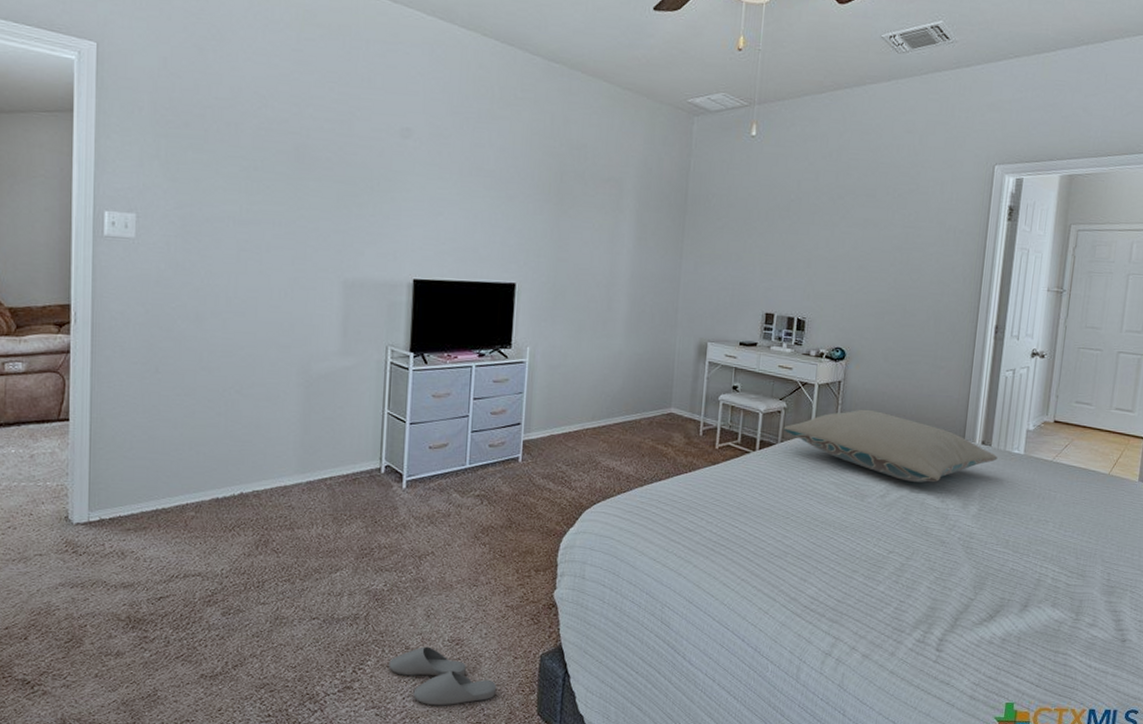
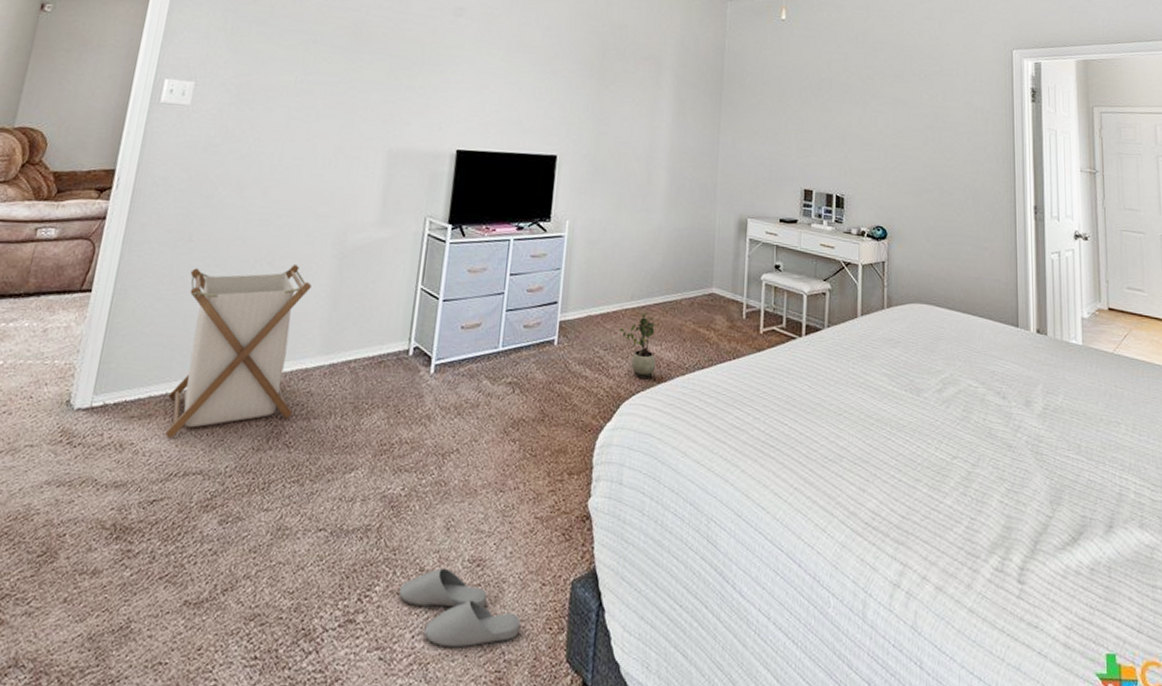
laundry basket: none [159,391,281,547] -> present [165,263,312,439]
potted plant: none [581,432,618,491] -> present [619,313,658,379]
pillow: present [783,409,998,482] -> none [829,292,1056,375]

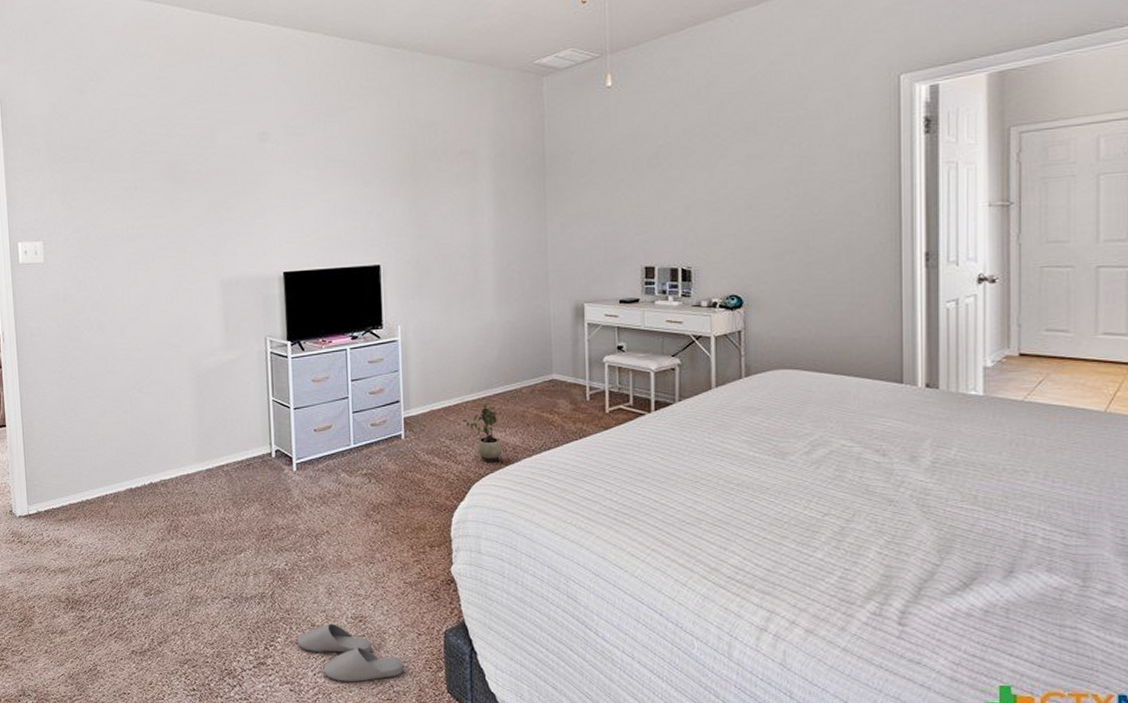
laundry basket: present [165,263,312,439] -> none [78,389,184,534]

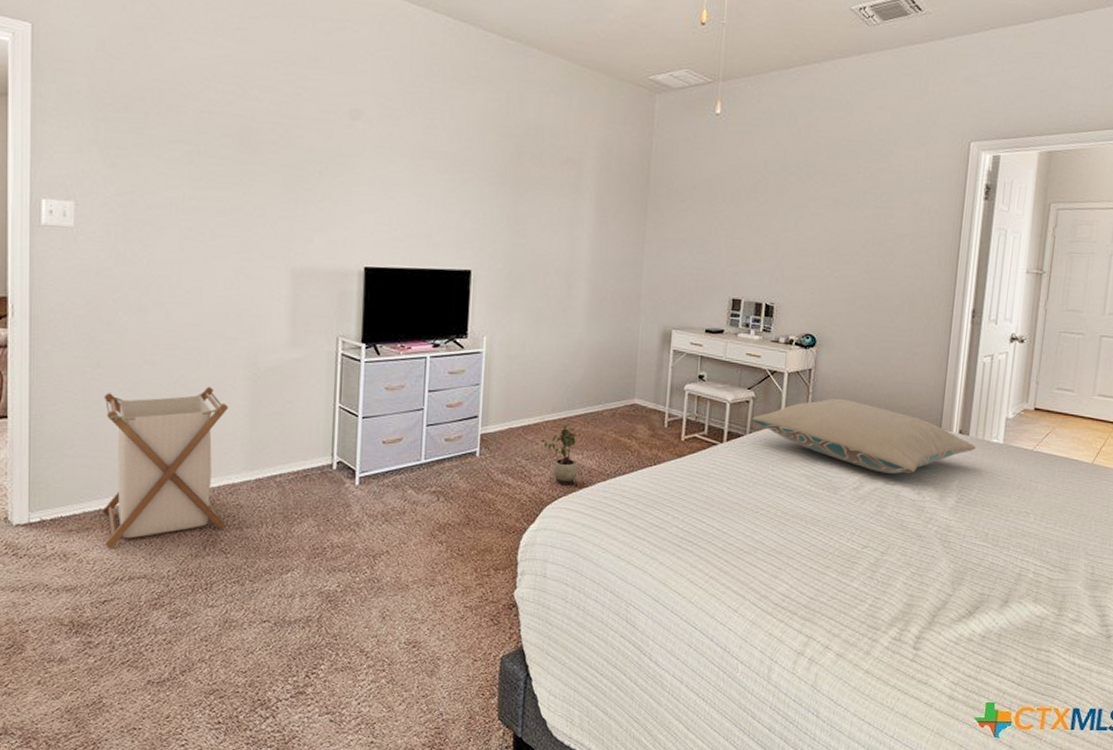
laundry basket: none [78,389,184,534] -> present [102,386,228,548]
slippers: present [297,623,404,682] -> none [343,649,456,711]
pillow: none [680,358,949,435] -> present [751,398,976,474]

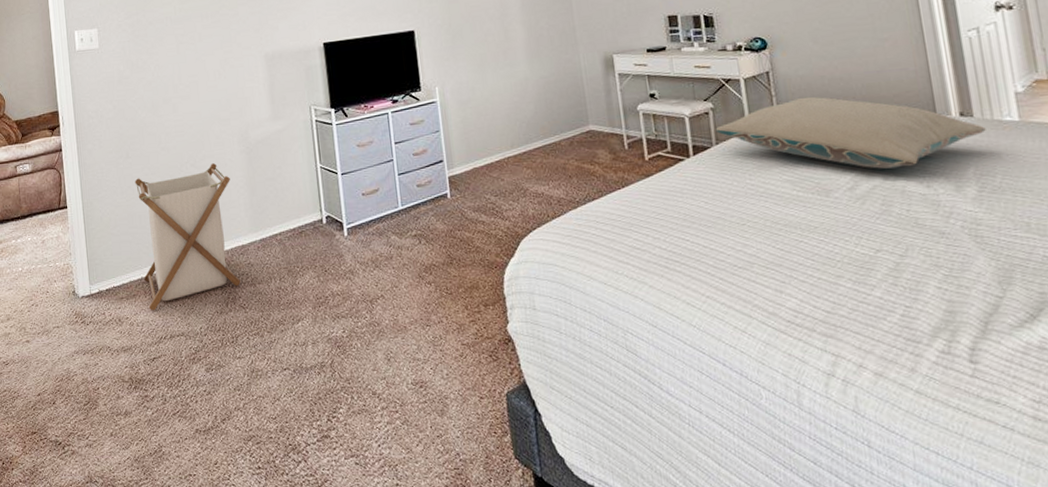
potted plant: present [541,424,579,485] -> none [505,158,548,217]

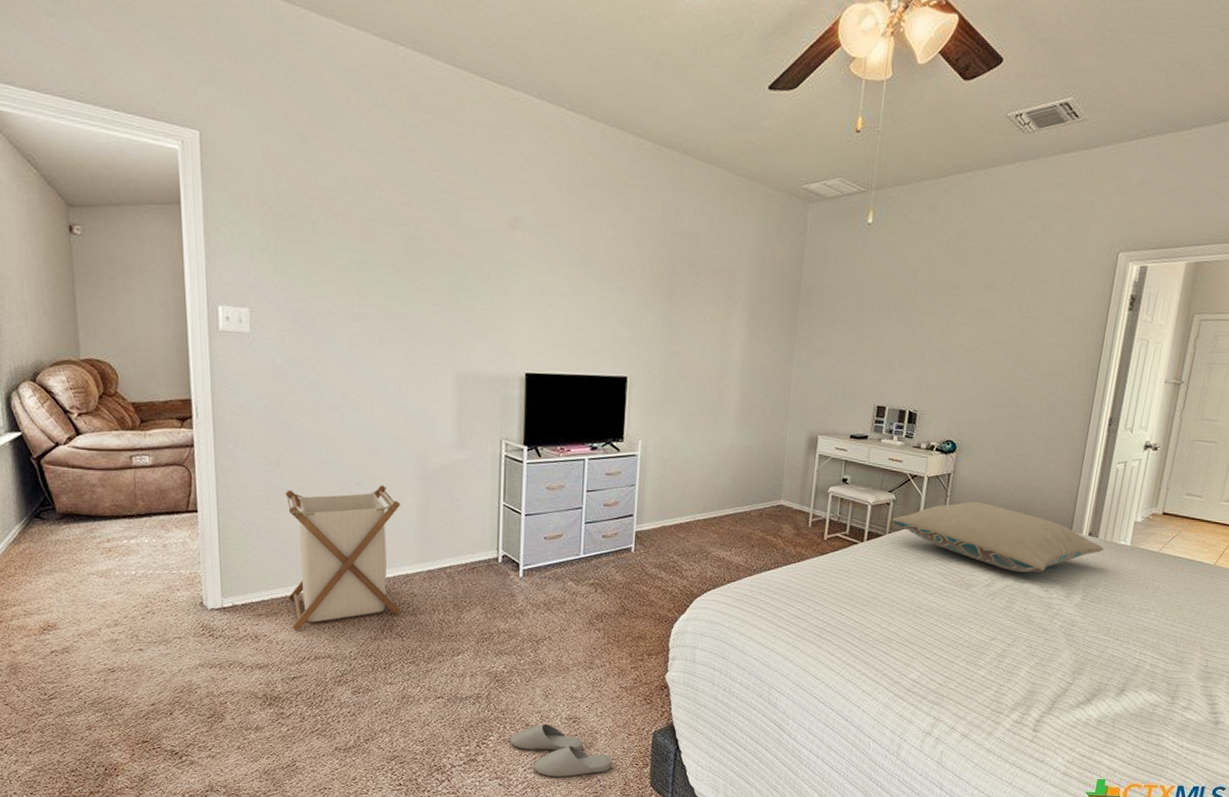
slippers: none [359,391,469,452] -> present [510,723,612,778]

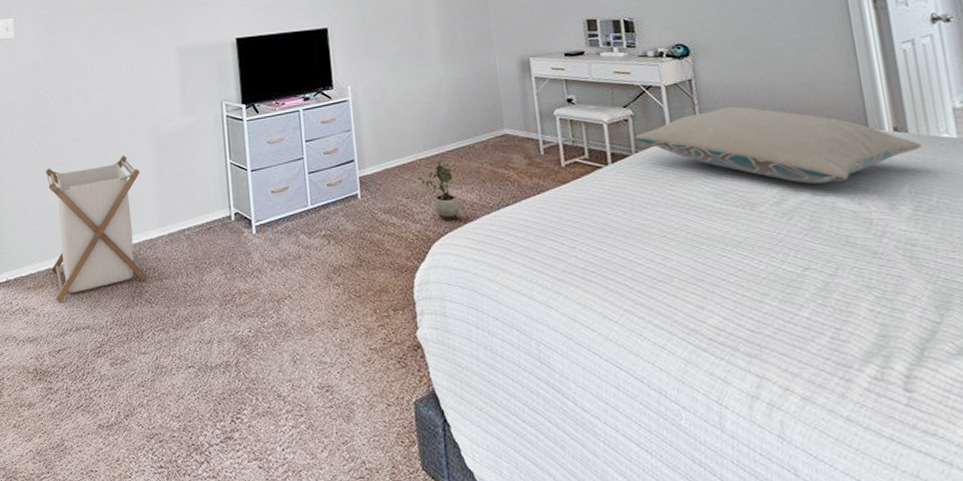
slippers: present [510,723,612,778] -> none [264,394,375,459]
potted plant: none [692,523,728,580] -> present [417,160,460,221]

